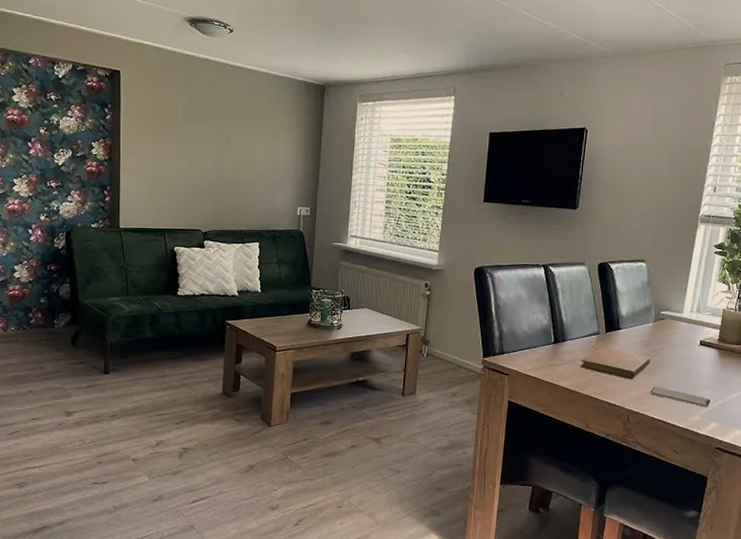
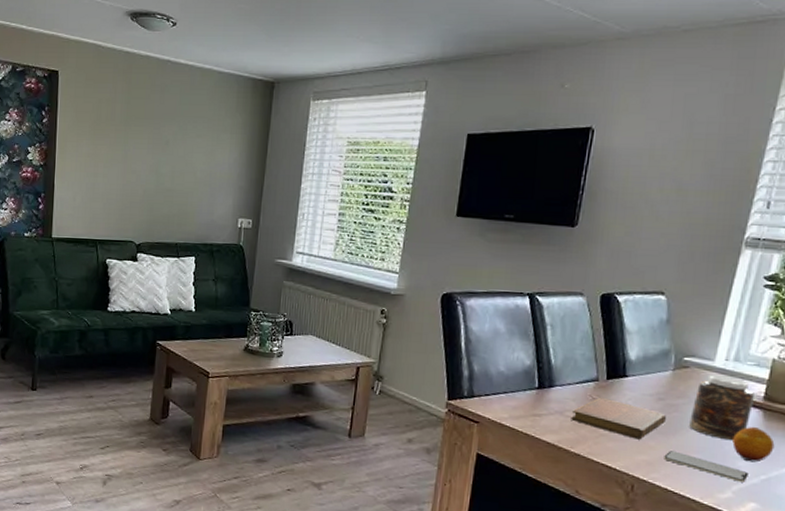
jar: none [667,323,712,375] -> present [689,374,754,441]
fruit: none [698,362,727,391] -> present [732,426,775,463]

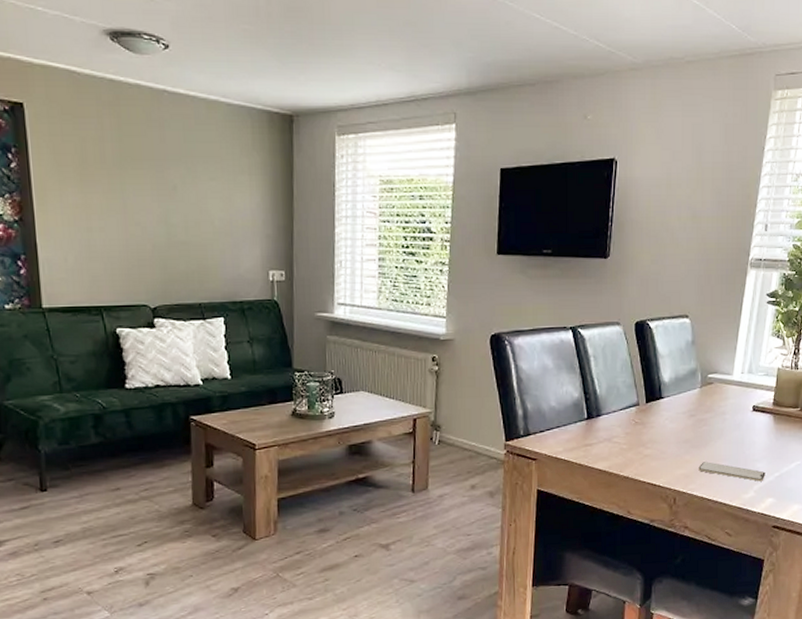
notebook: present [571,397,666,440] -> none [618,420,697,456]
jar: present [689,374,754,441] -> none [717,387,765,446]
fruit: present [732,426,775,463] -> none [752,430,784,463]

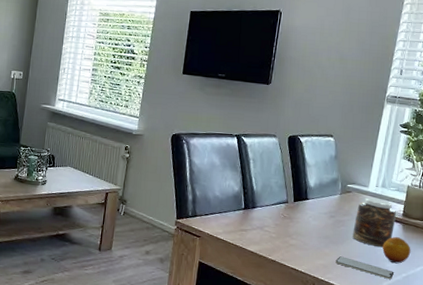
jar: none [717,387,765,446] -> present [353,197,396,248]
fruit: none [752,430,784,463] -> present [382,236,411,264]

